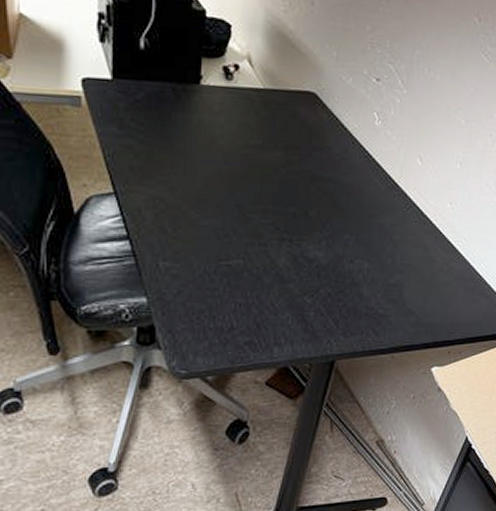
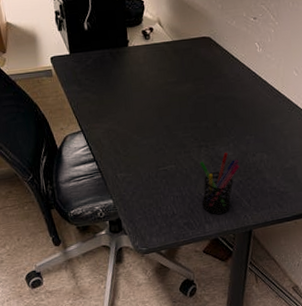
pen holder: none [273,252,331,336] -> present [199,152,240,215]

